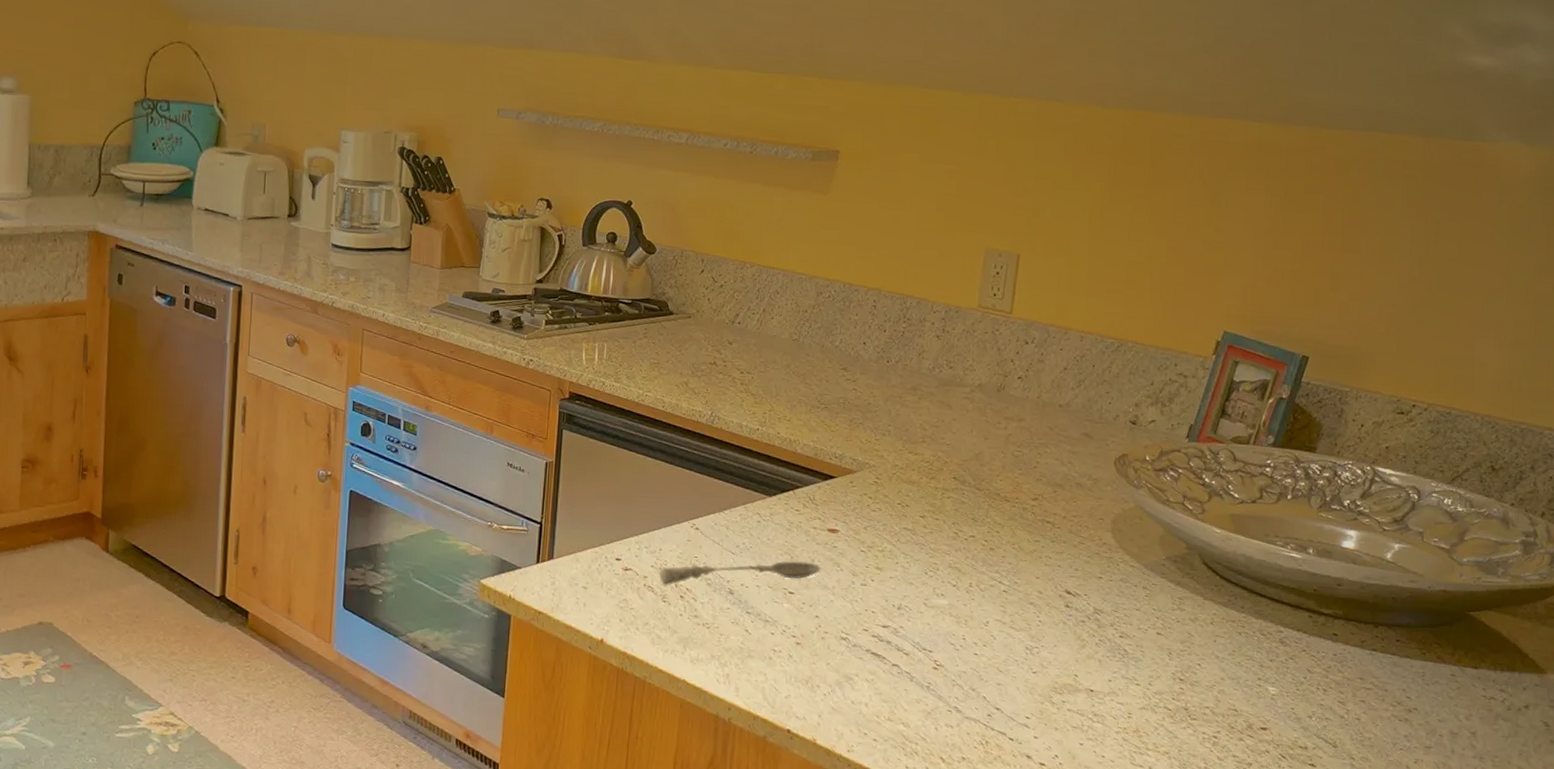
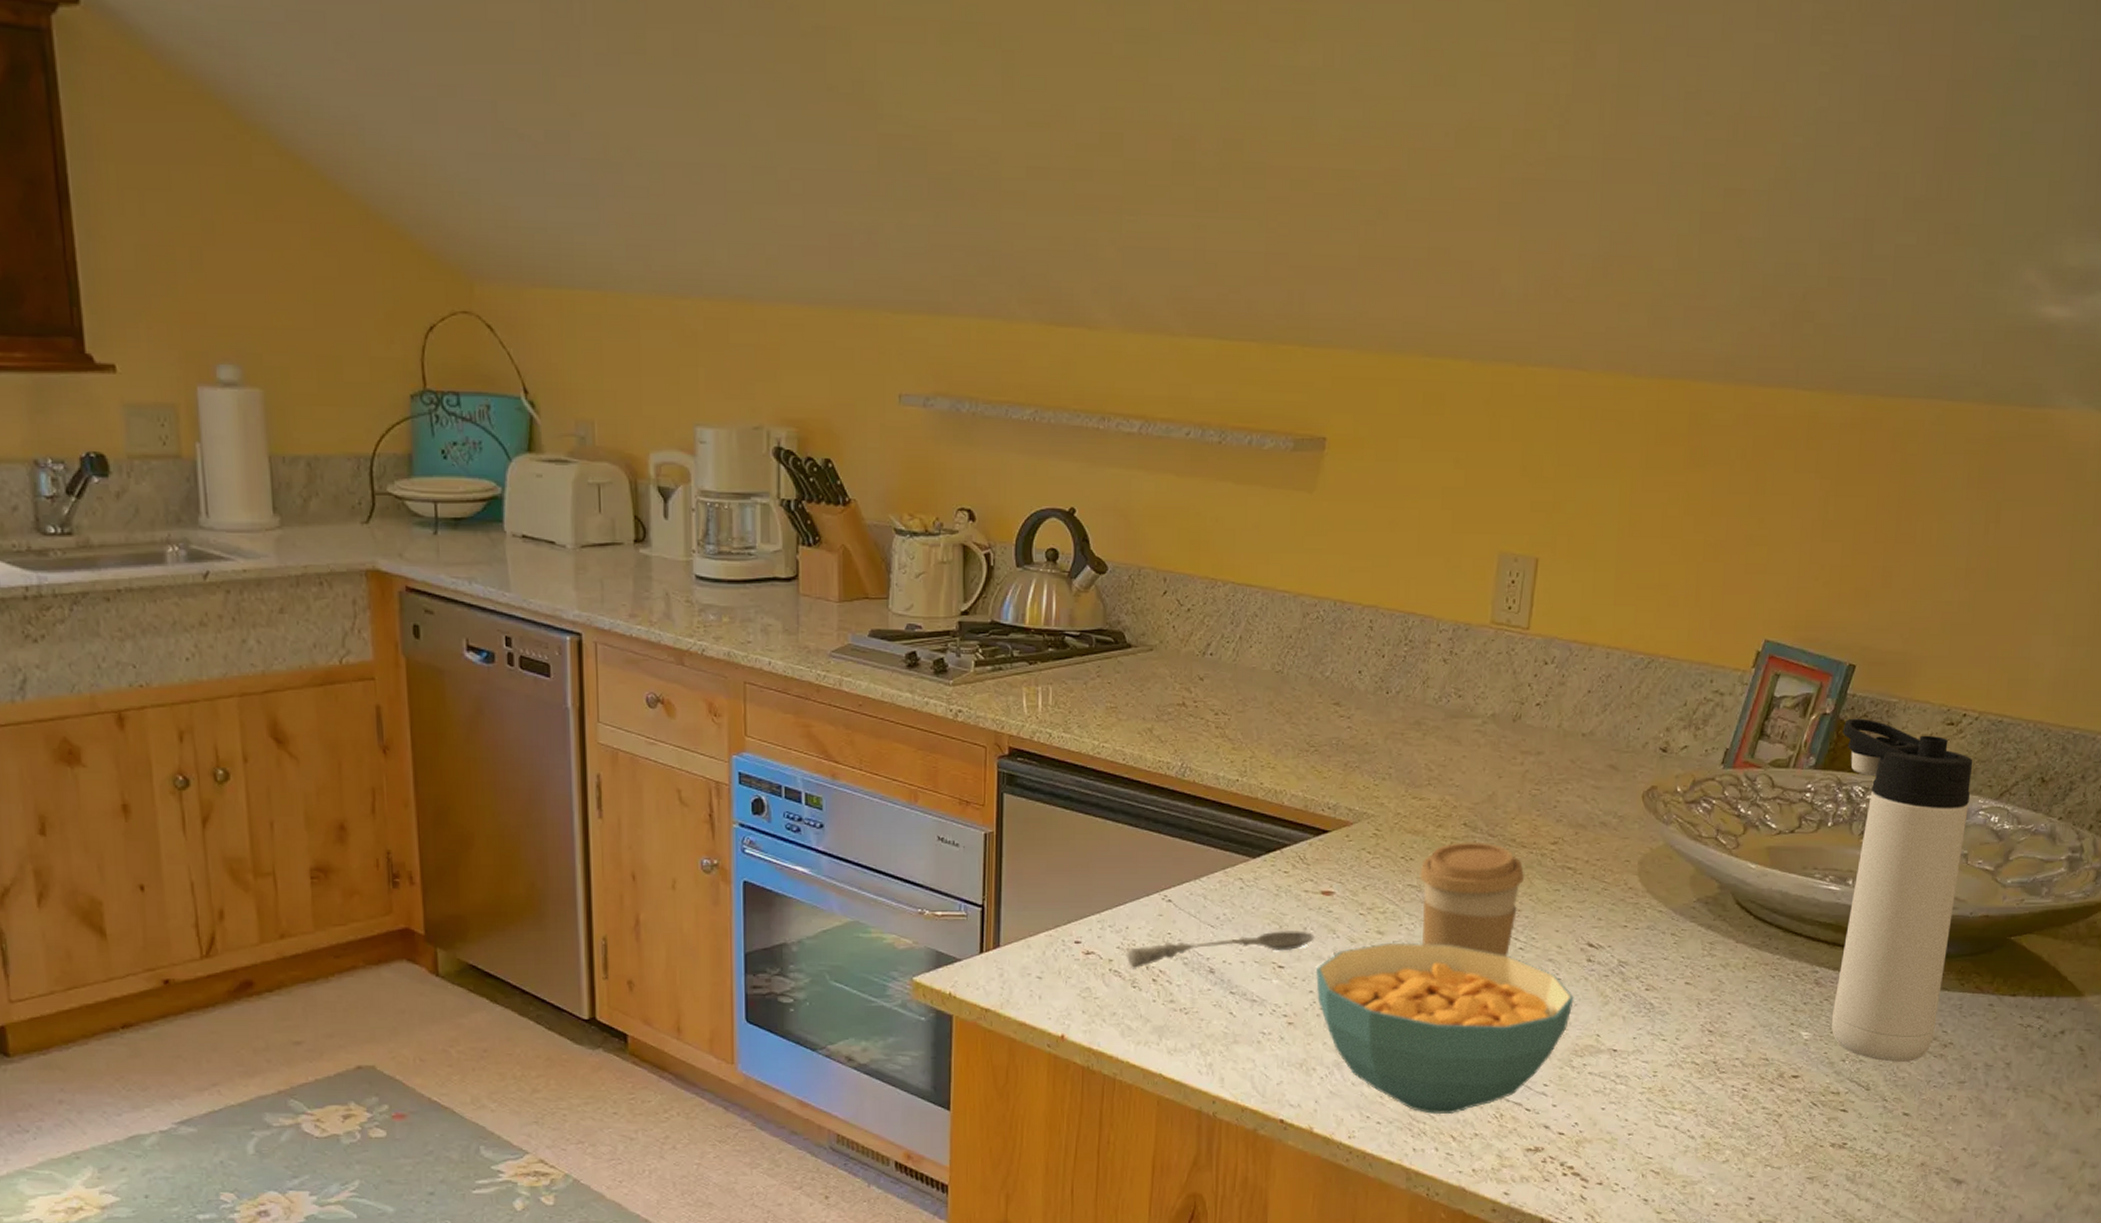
cereal bowl: none [821,577,1054,738] -> present [1315,942,1574,1115]
coffee cup: none [914,493,1009,597] -> present [1419,842,1525,956]
thermos bottle: none [1297,403,1424,723] -> present [1831,718,1973,1062]

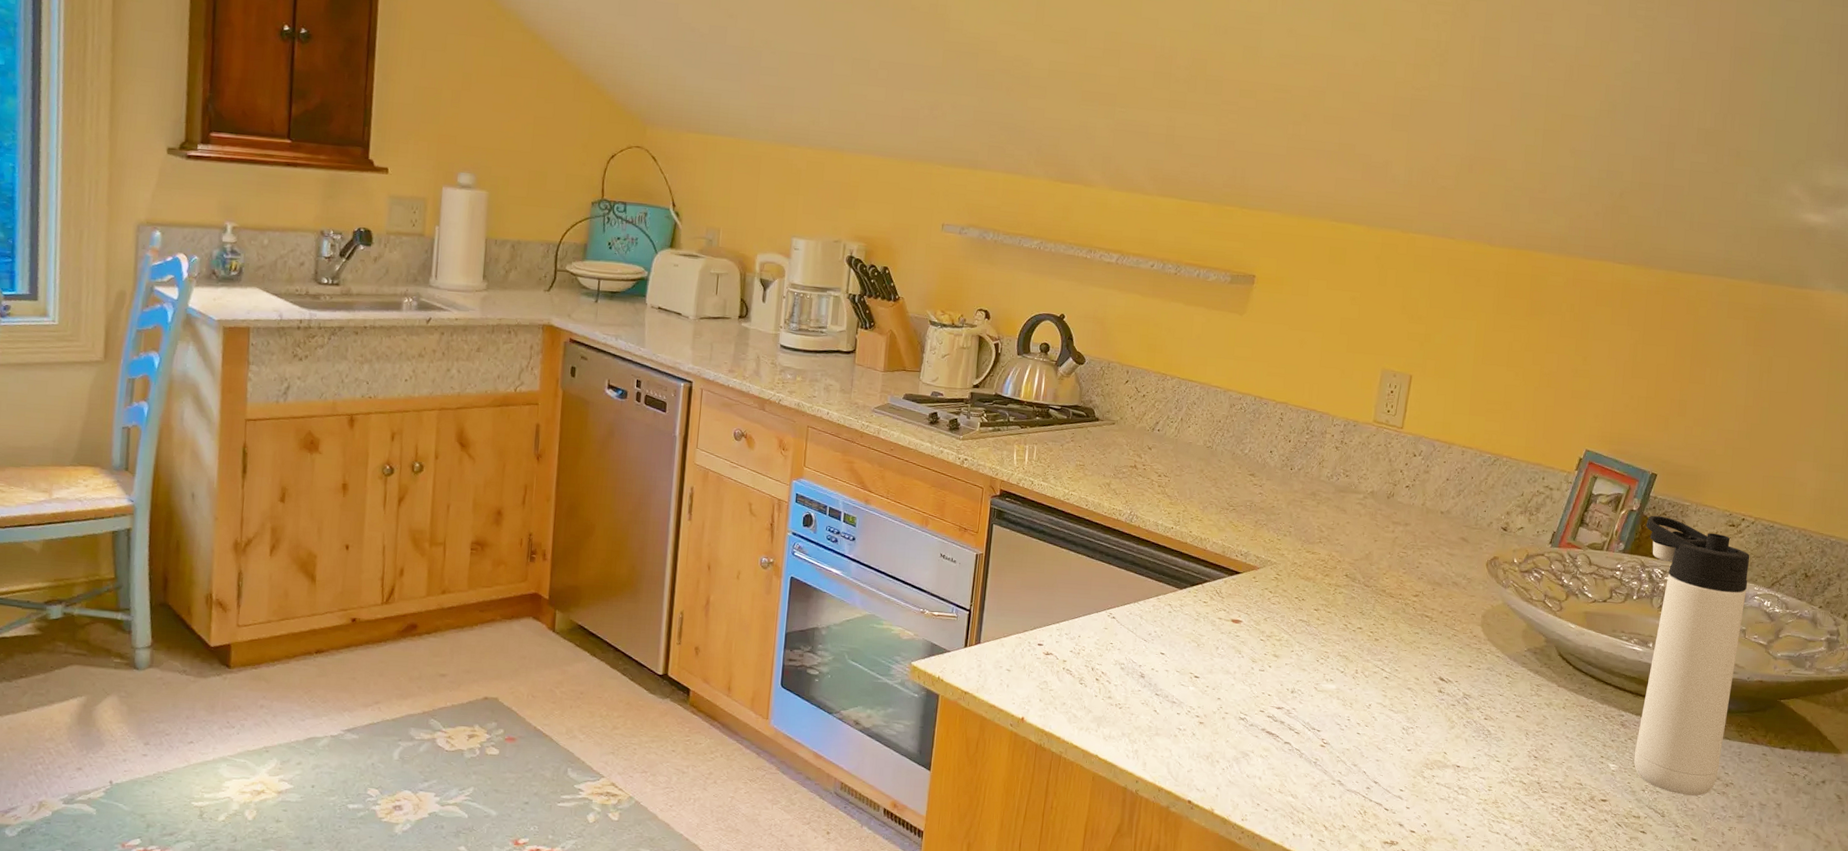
soupspoon: present [1127,931,1315,969] -> none [1077,648,1225,670]
cereal bowl: present [1315,942,1574,1115] -> none [1223,664,1427,808]
coffee cup: present [1419,842,1525,956] -> none [1309,588,1392,683]

